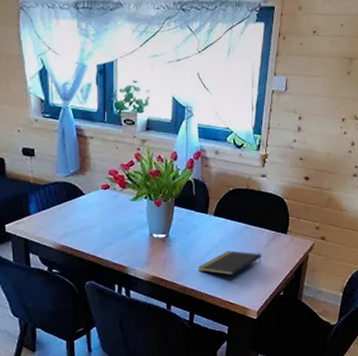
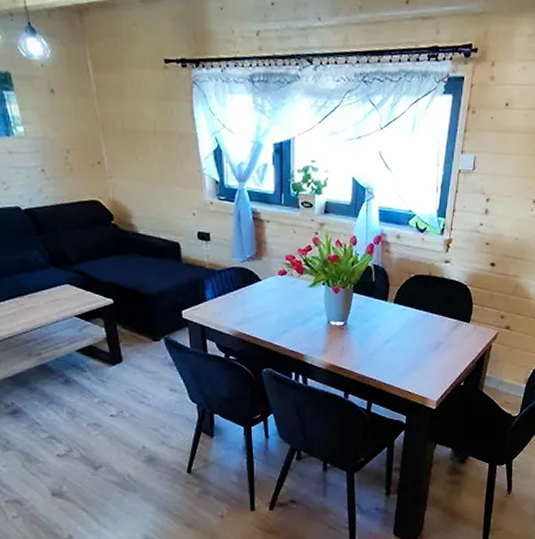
notepad: present [198,251,261,276] -> none [376,339,442,365]

